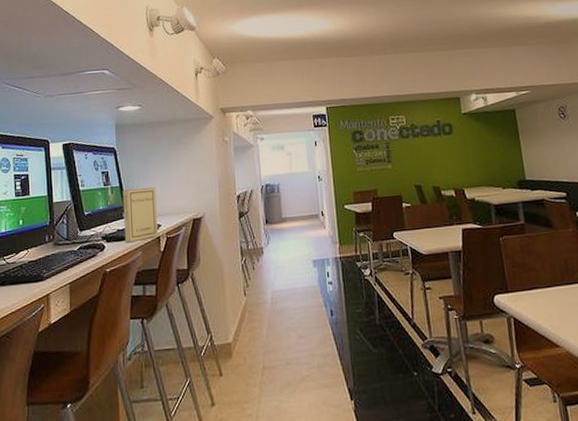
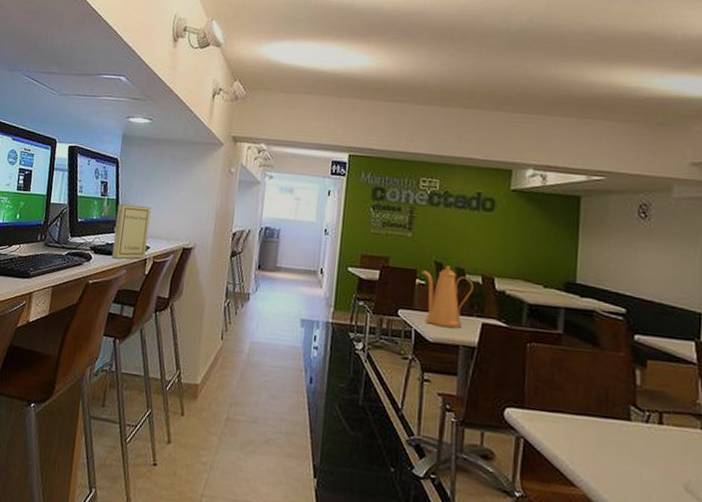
coffee pot: none [406,186,450,240] -> present [421,265,473,329]

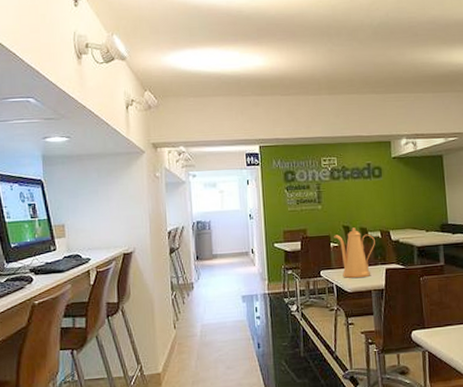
book: present [112,204,151,259] -> none [50,221,89,276]

